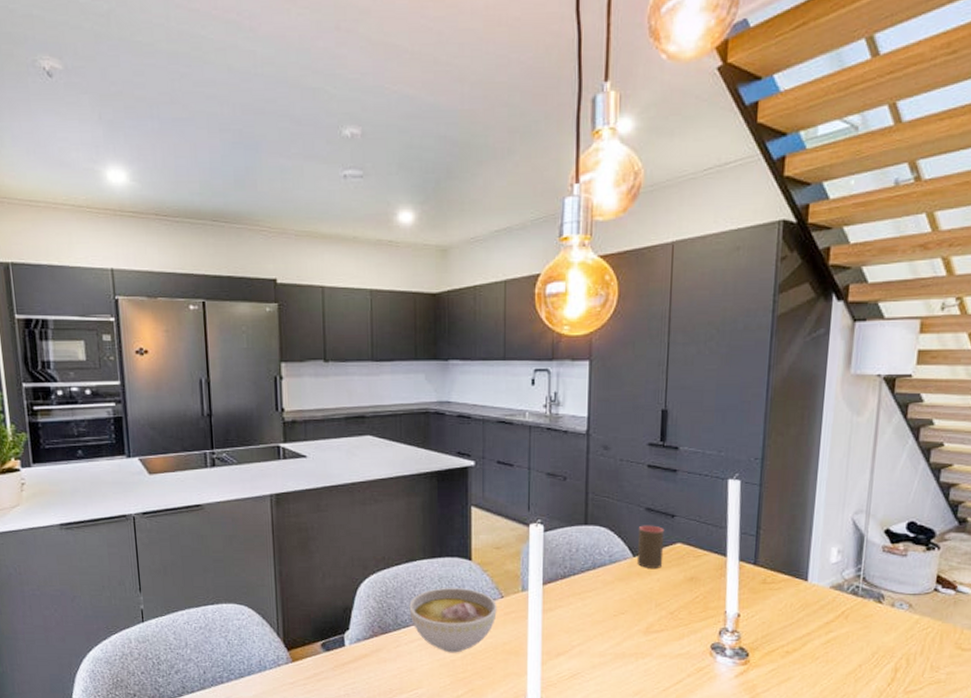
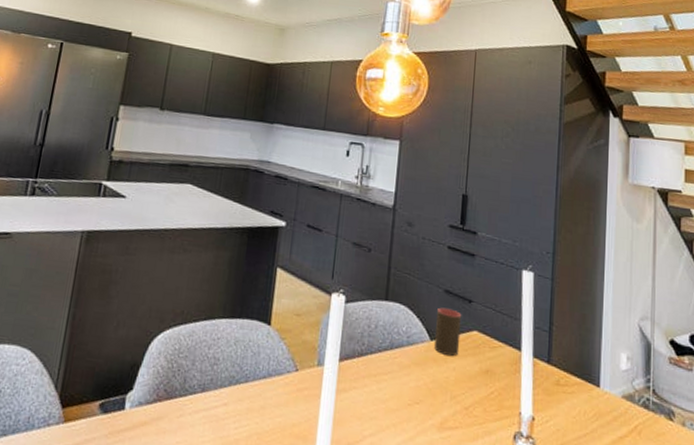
bowl: present [409,588,497,653] -> none [199,352,291,431]

